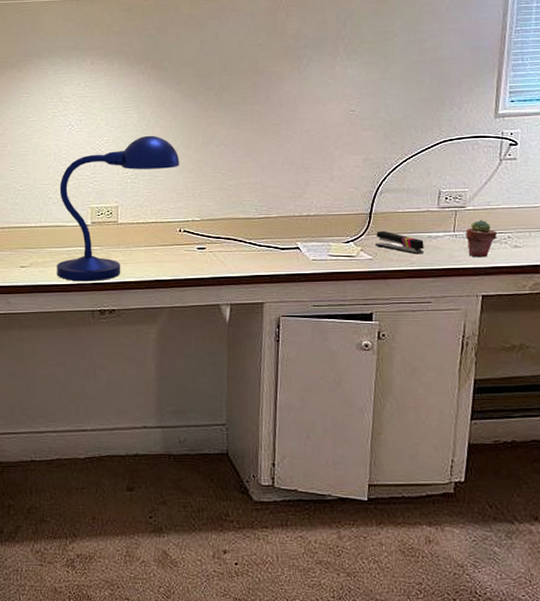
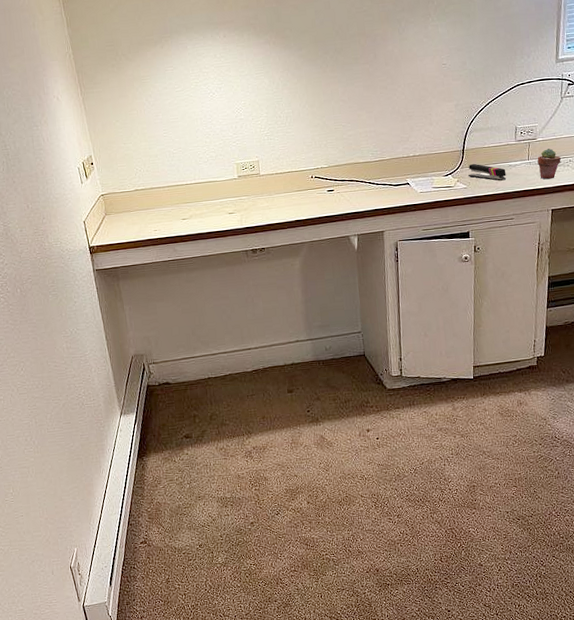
desk lamp: present [57,135,180,282] -> none [207,97,307,227]

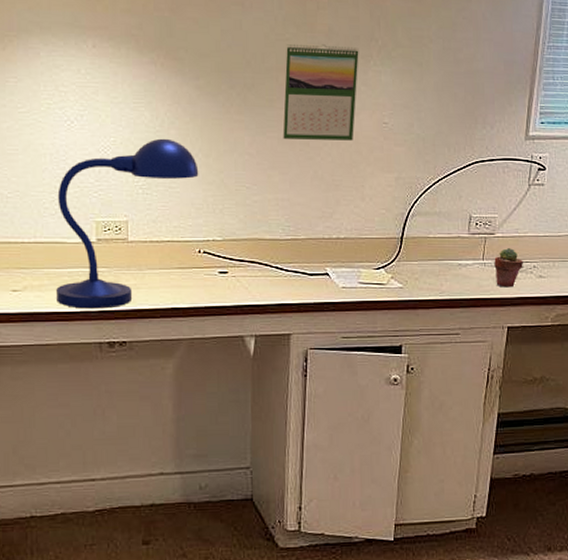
desk lamp: none [207,97,307,227] -> present [56,138,199,309]
calendar: none [364,9,421,86] -> present [282,44,359,141]
stapler: present [467,163,507,181] -> none [405,257,454,283]

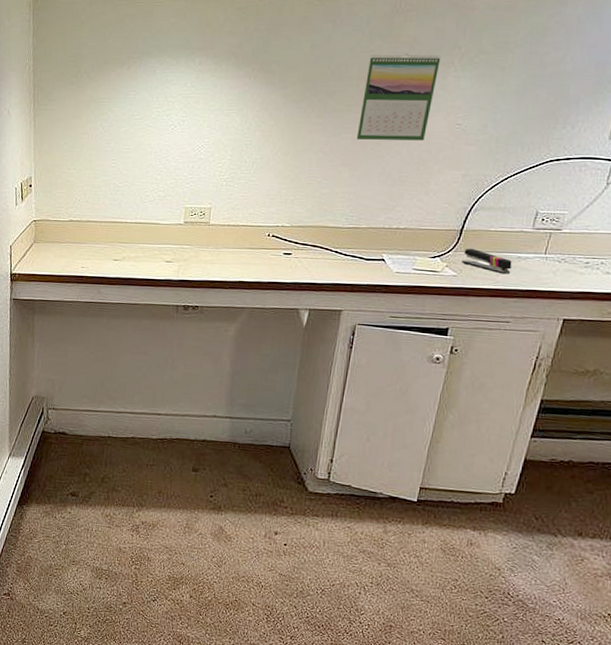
desk lamp: present [56,138,199,309] -> none [147,139,277,279]
stapler: none [405,257,454,283] -> present [461,248,512,274]
potted succulent: present [494,248,524,288] -> none [556,244,591,282]

